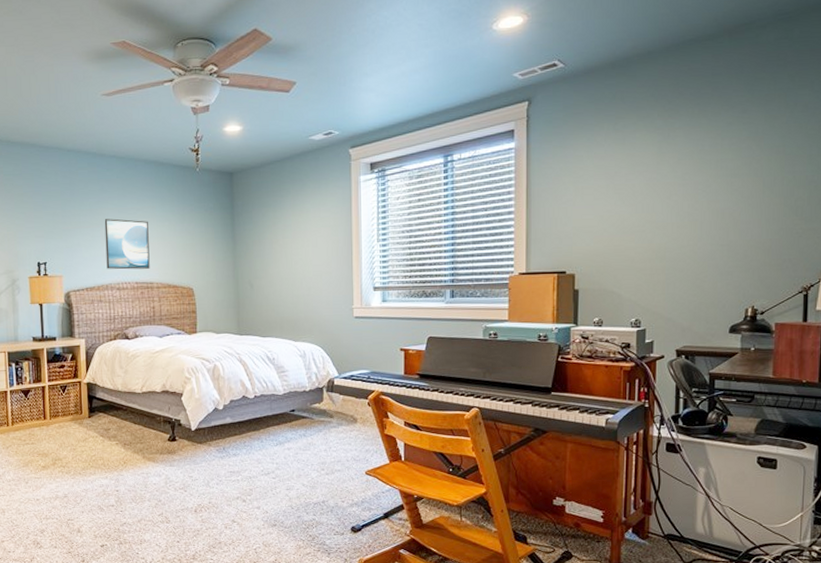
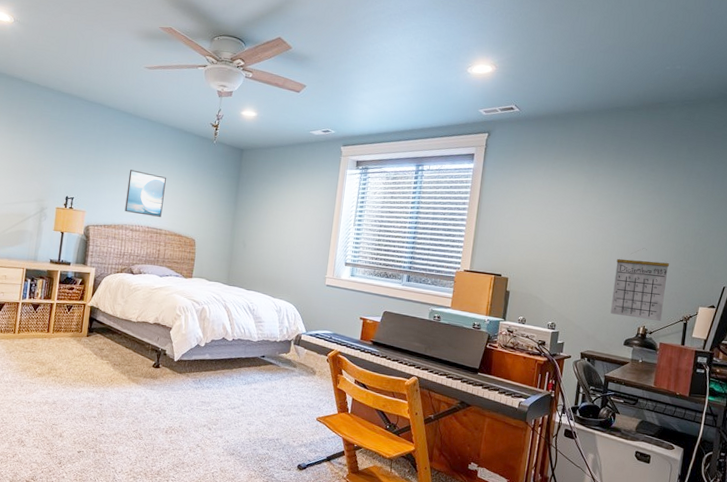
calendar: none [708,210,778,298] -> present [610,248,669,321]

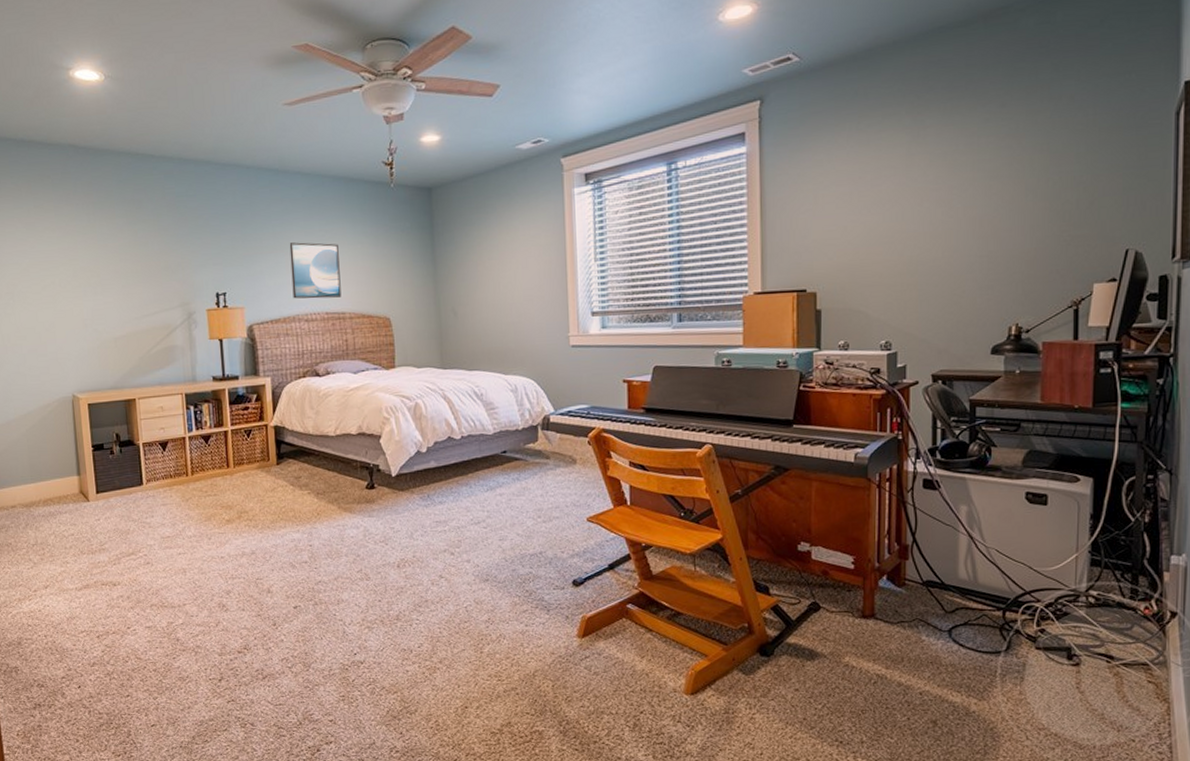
calendar: present [610,248,669,321] -> none [967,217,1043,315]

